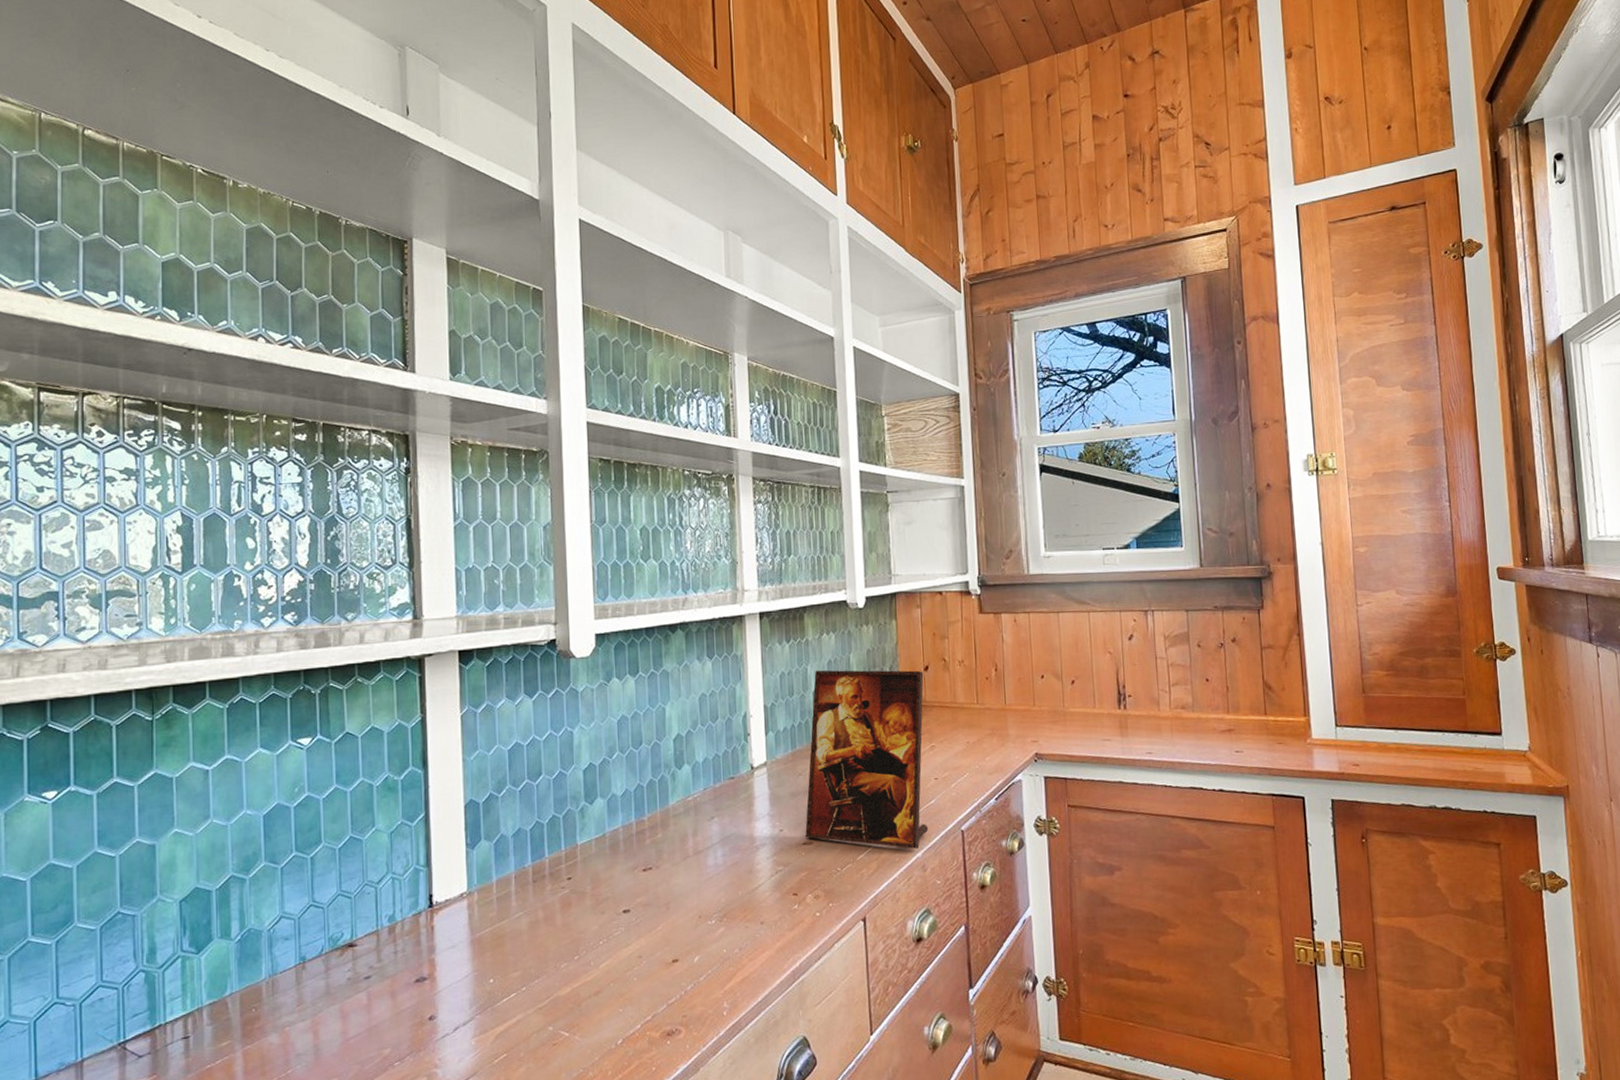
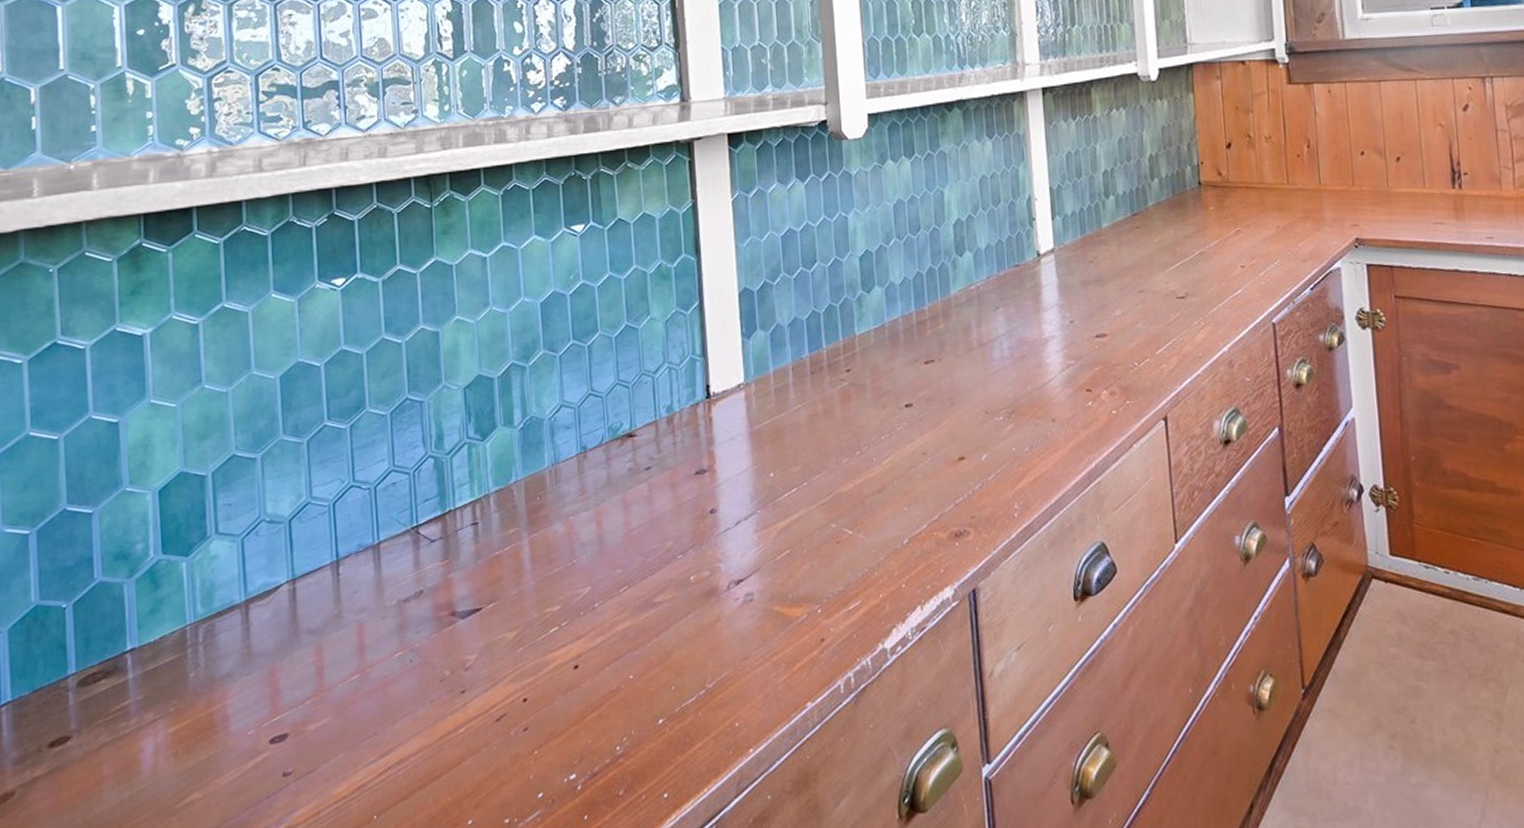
picture frame: present [805,670,929,849] -> none [1098,148,1235,343]

